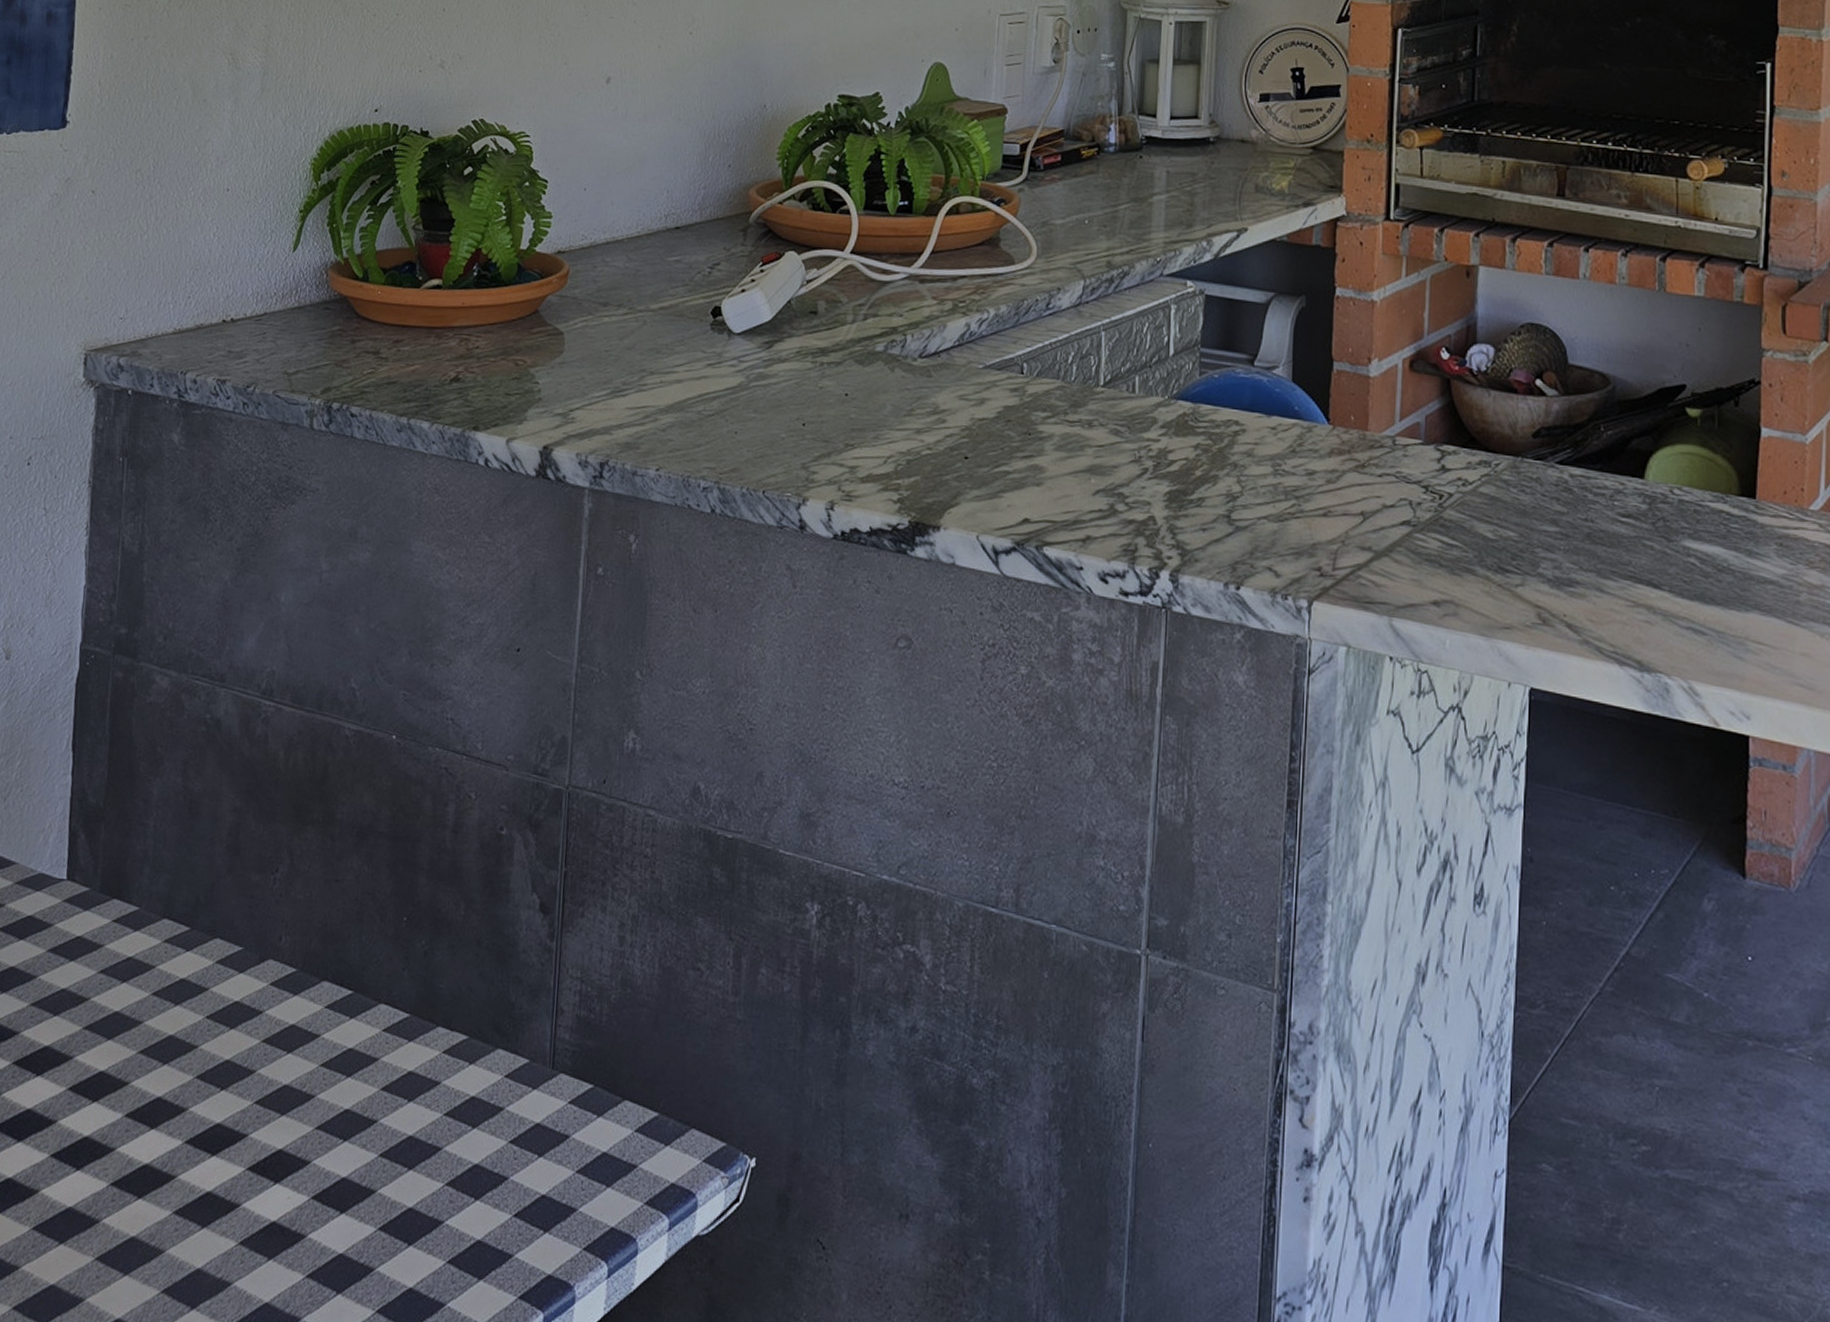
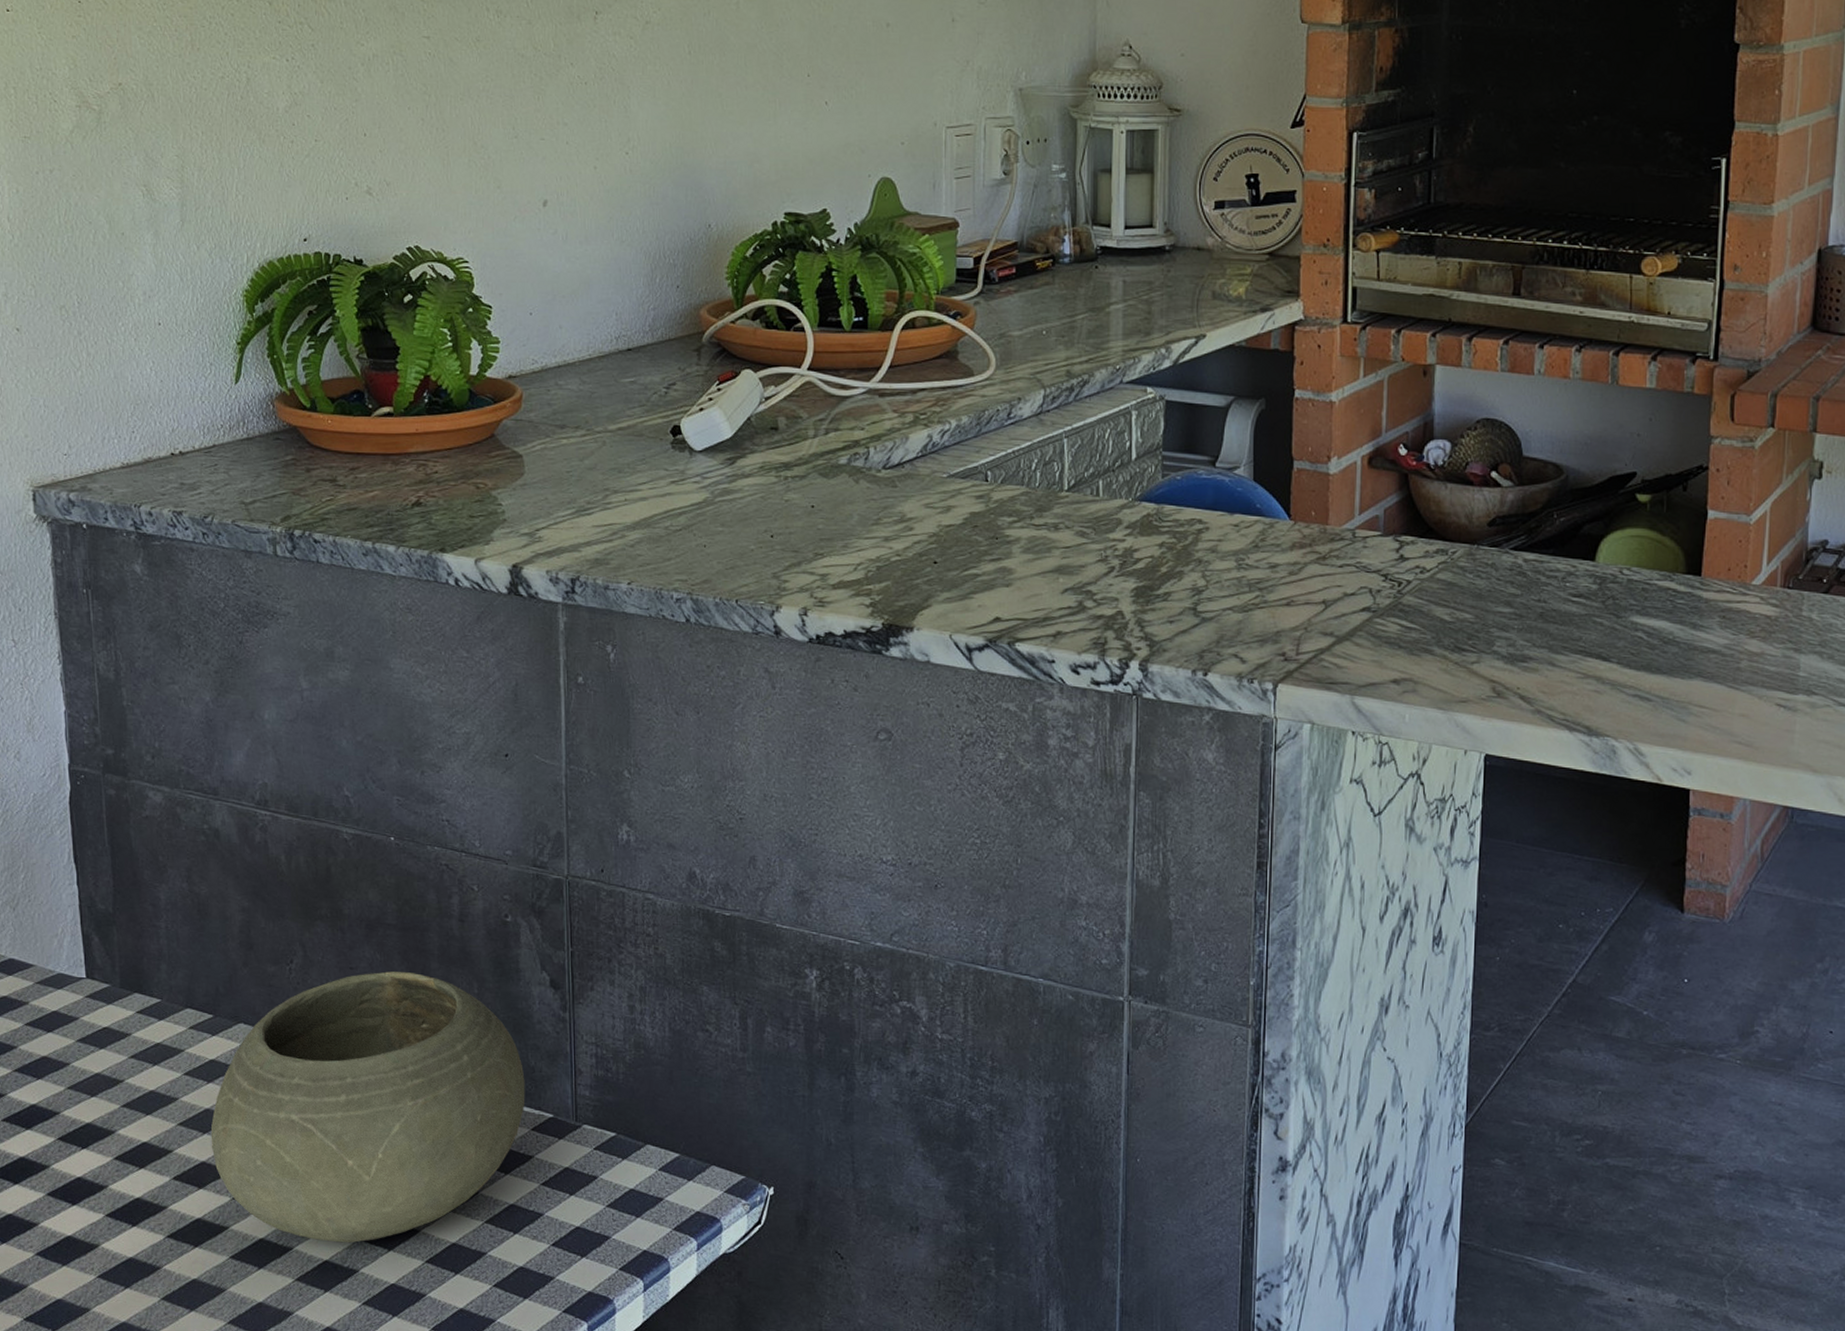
bowl: none [169,885,504,1202] -> present [210,971,525,1243]

